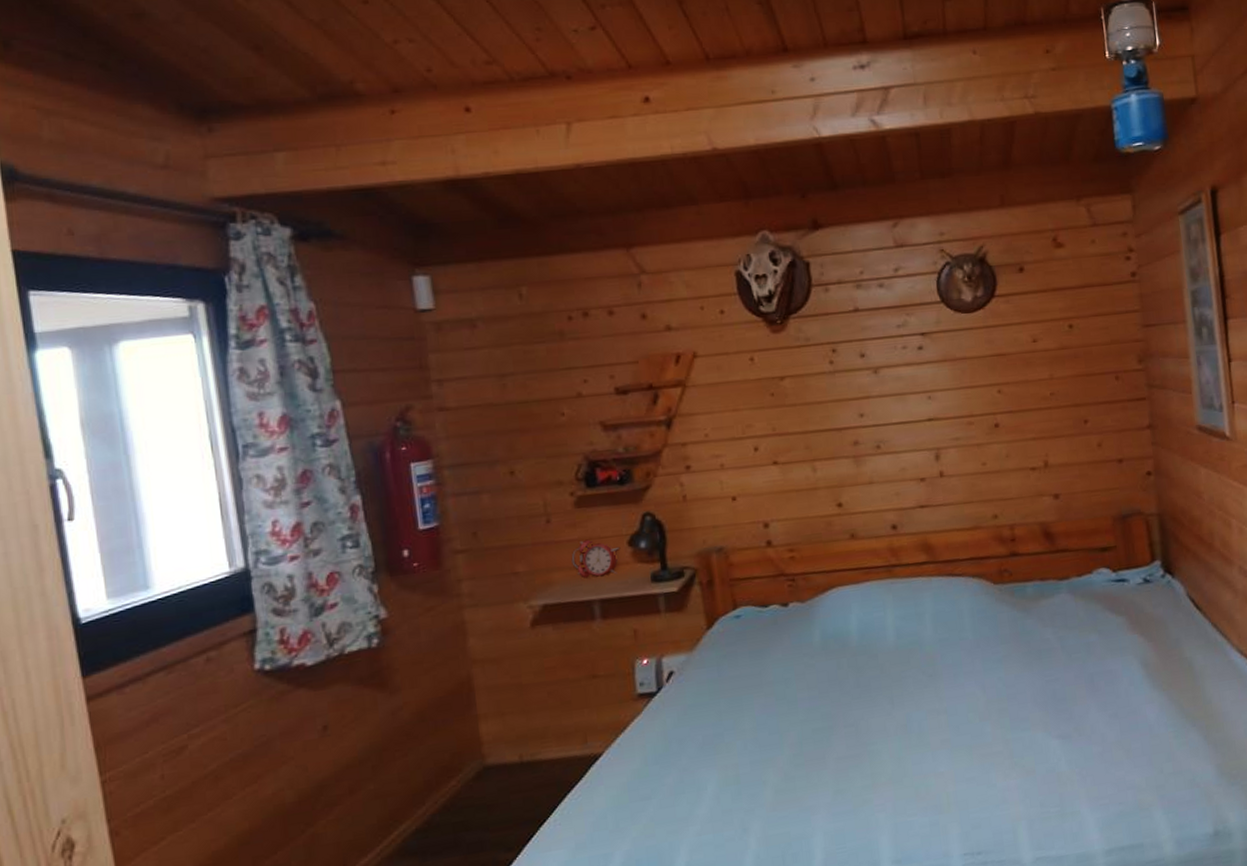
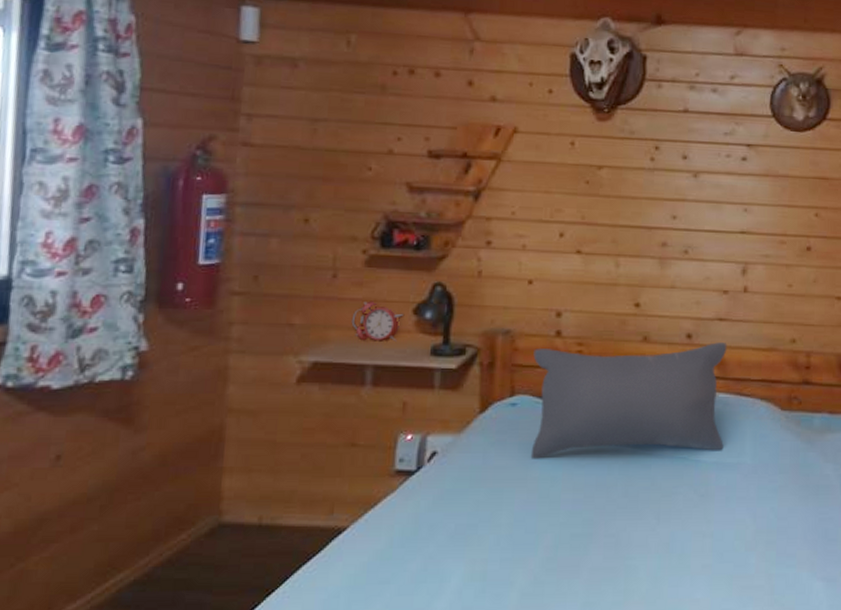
cushion: none [748,528,944,665] -> present [530,342,728,459]

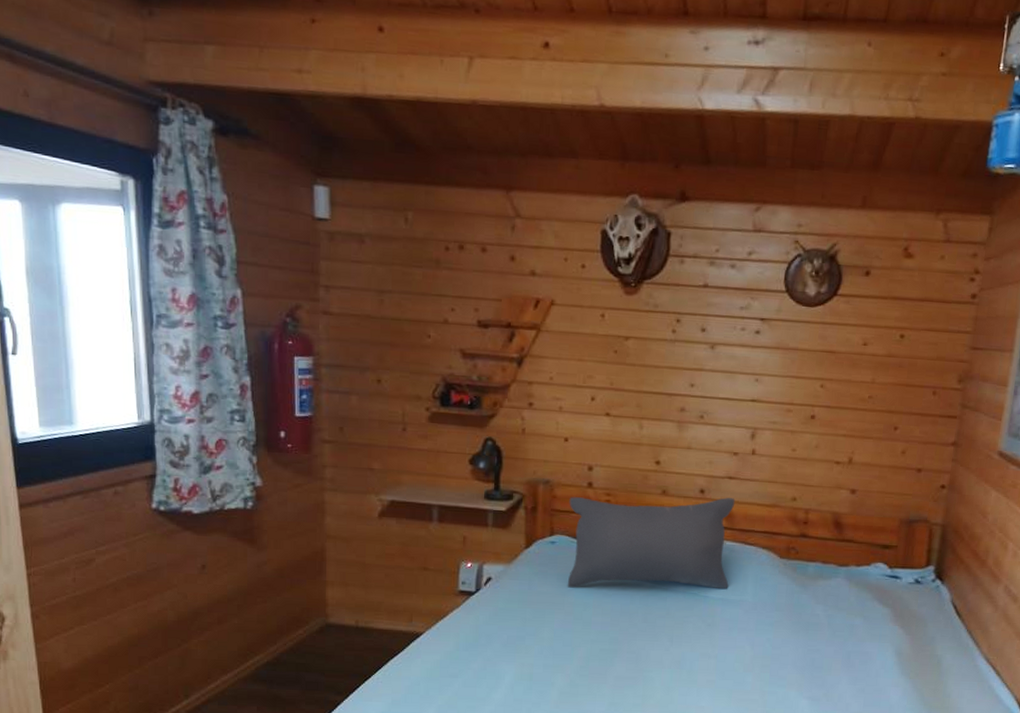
alarm clock: present [351,301,403,342] -> none [419,451,461,486]

